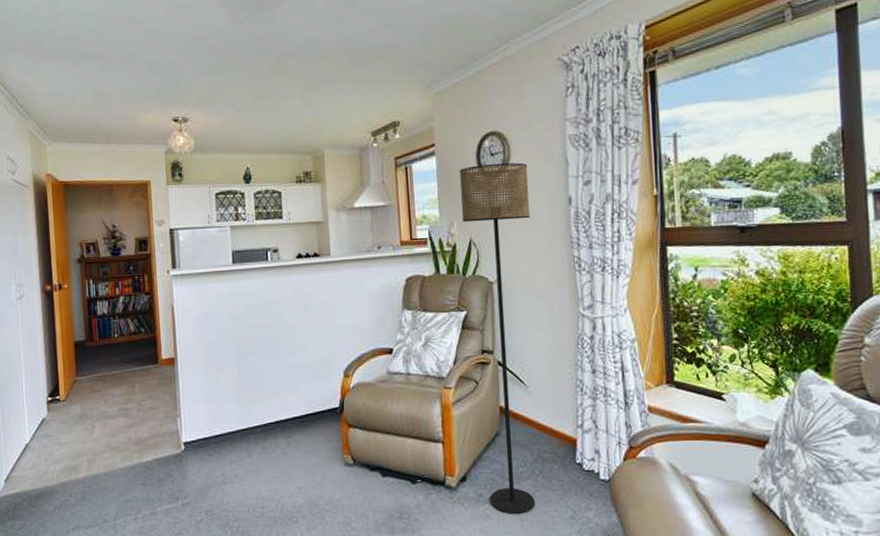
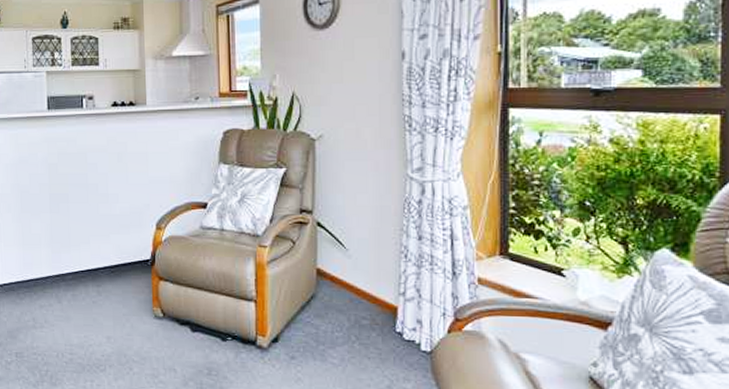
floor lamp: present [459,162,536,514] -> none [284,13,359,380]

